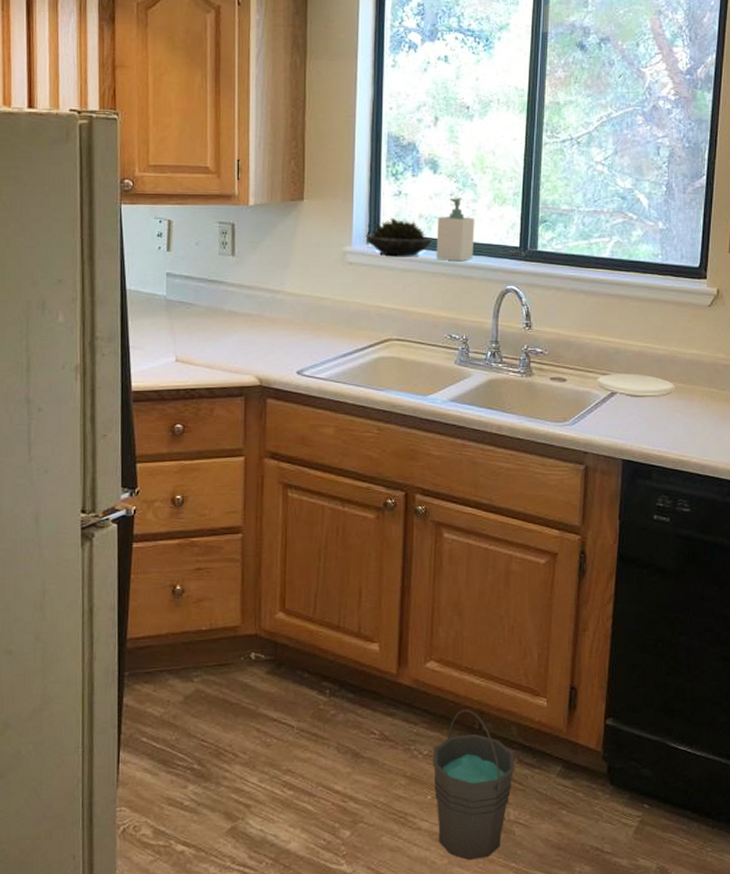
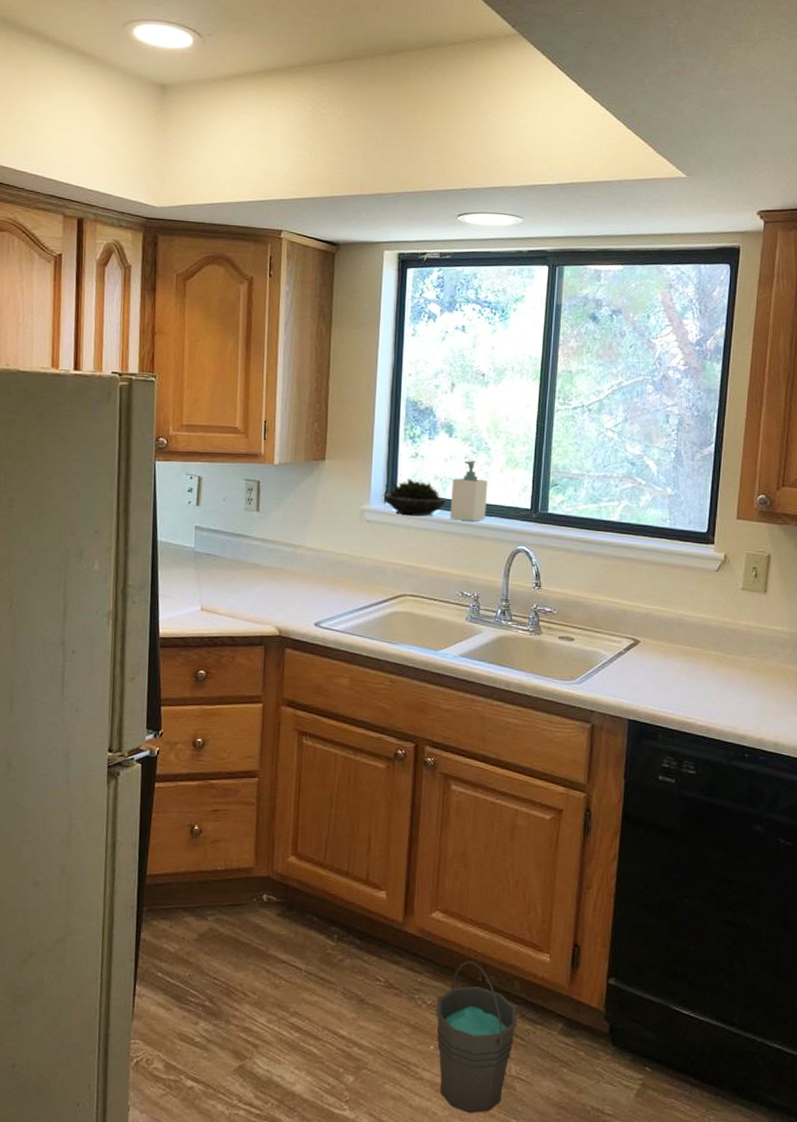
plate: present [597,373,676,398] -> none [604,634,682,659]

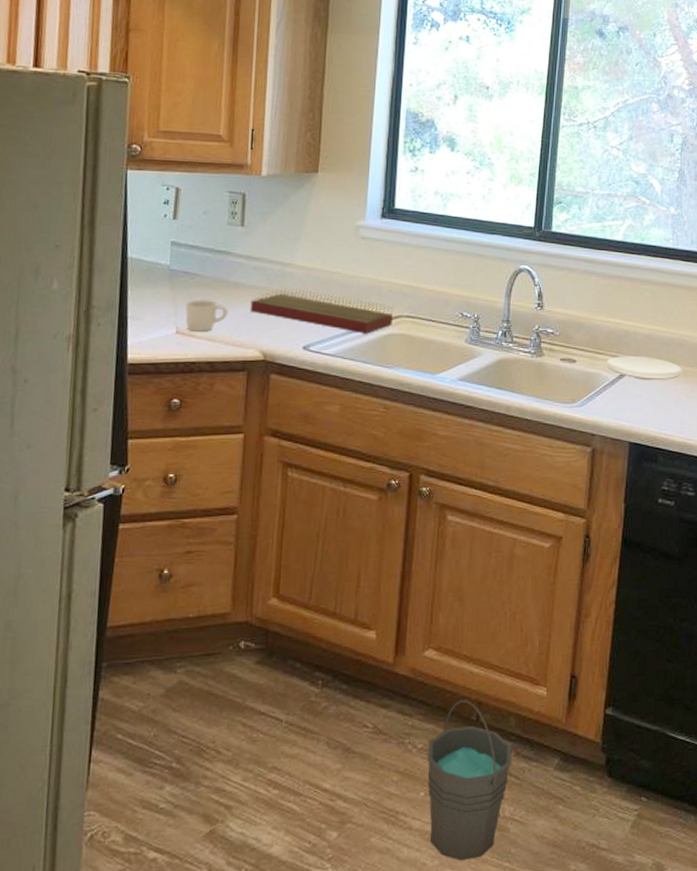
mug: none [209,579,247,609] -> present [185,299,228,332]
dish rack: none [266,566,397,612] -> present [250,286,393,334]
succulent plant: present [383,479,447,515] -> none [380,194,447,233]
soap bottle: present [450,460,488,522] -> none [450,176,491,240]
plate: none [604,634,682,659] -> present [606,355,683,381]

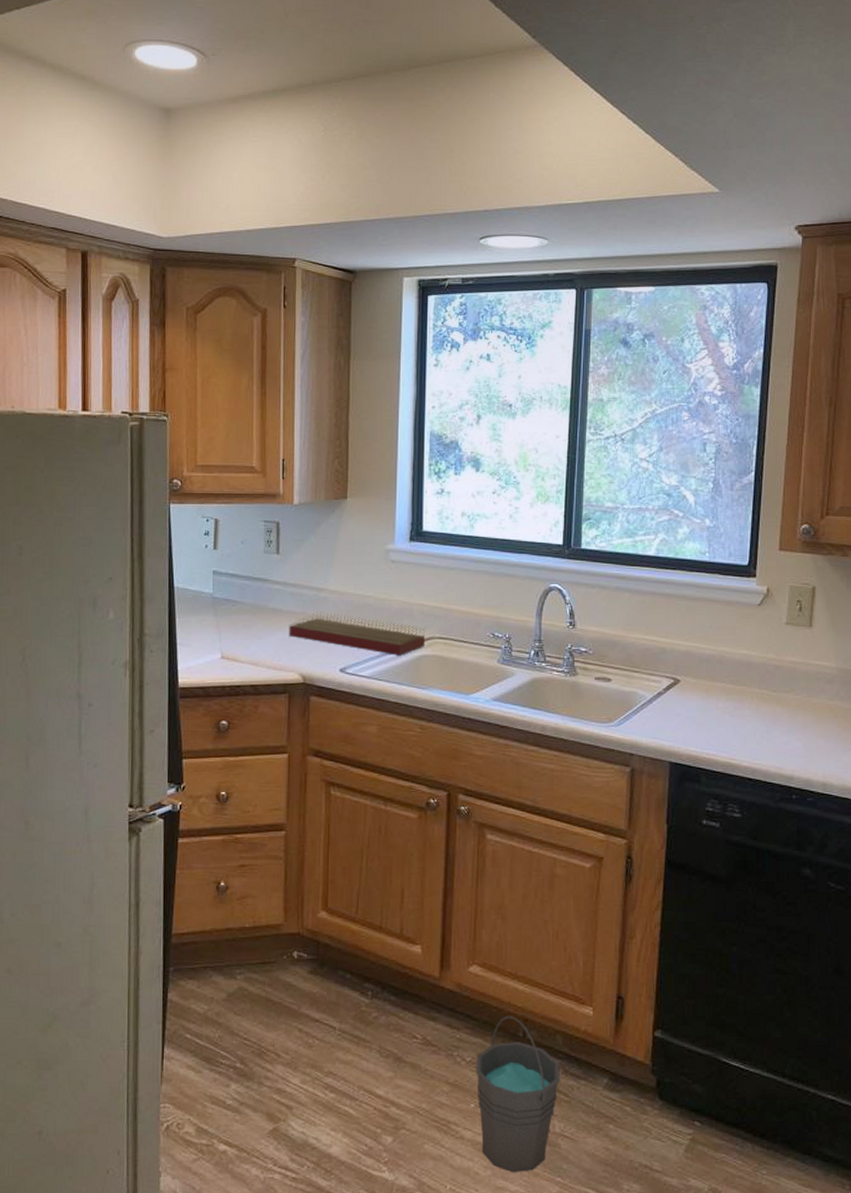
mug: present [185,299,228,332] -> none [229,626,268,656]
plate: present [606,355,683,381] -> none [643,673,725,699]

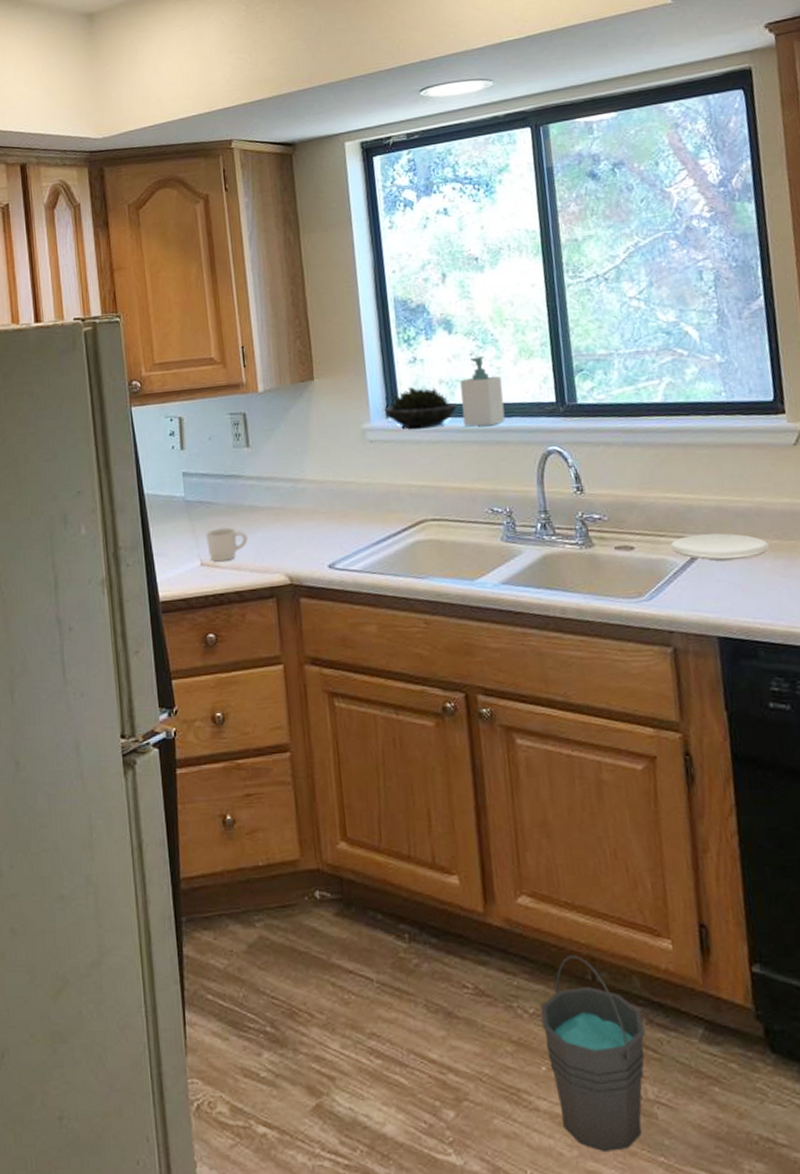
mug: none [229,626,268,656] -> present [206,527,248,562]
dish rack: present [288,610,425,656] -> none [268,503,418,544]
succulent plant: none [408,516,475,554] -> present [384,387,457,428]
soap bottle: none [478,496,518,560] -> present [460,356,506,427]
plate: none [643,673,725,699] -> present [670,533,770,562]

